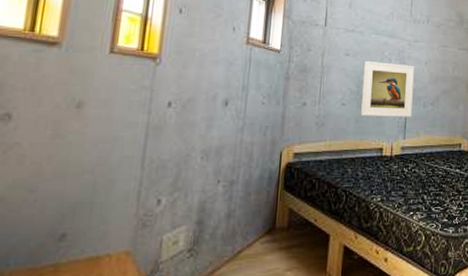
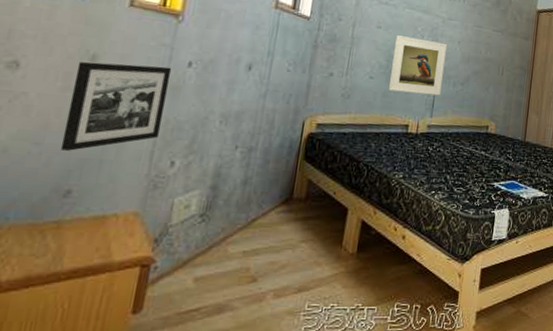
picture frame: none [53,108,153,196] -> present [60,61,172,151]

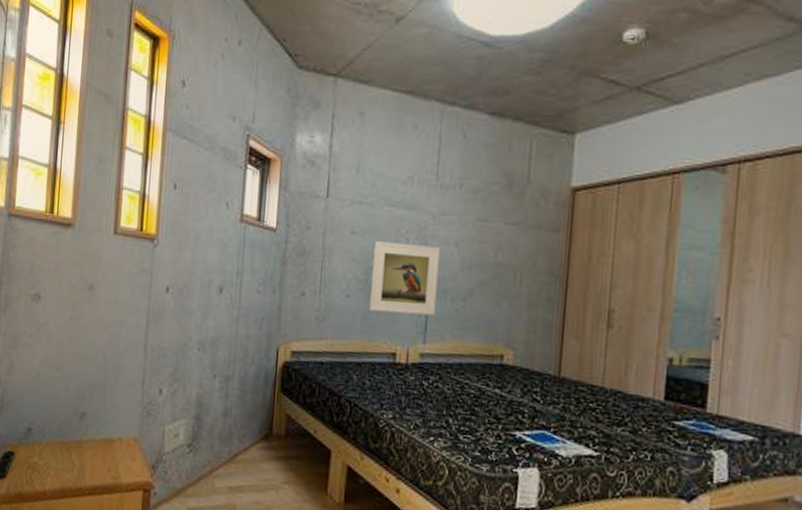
picture frame: present [60,61,172,151] -> none [74,291,153,376]

